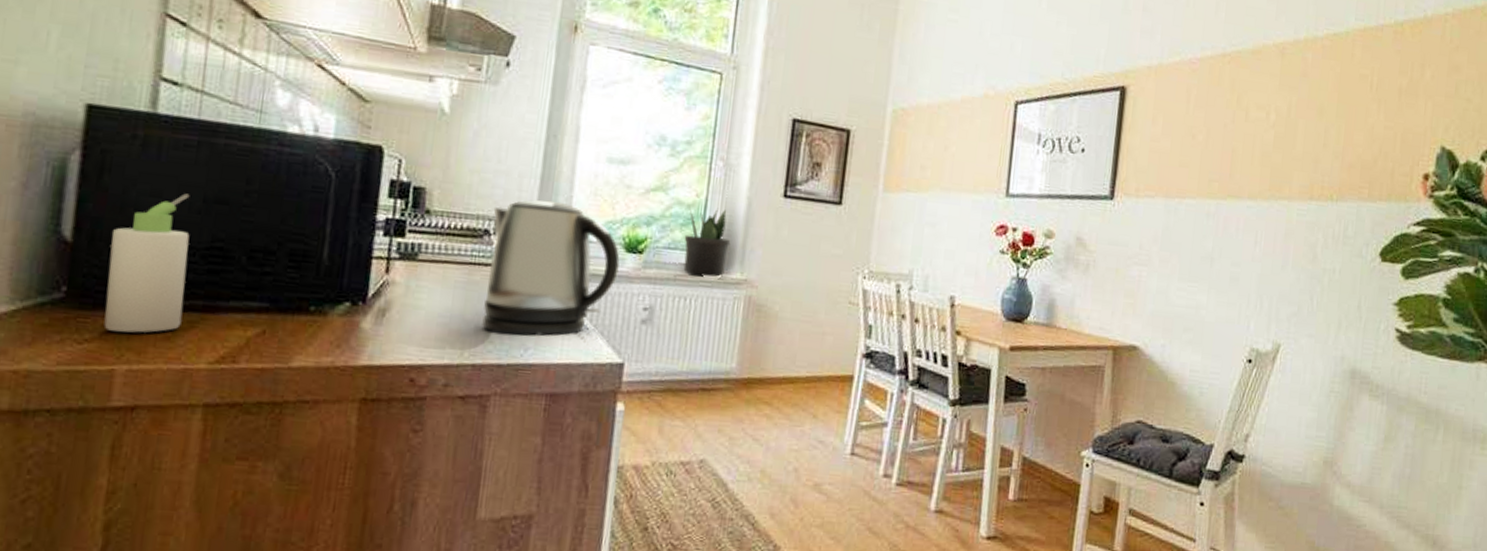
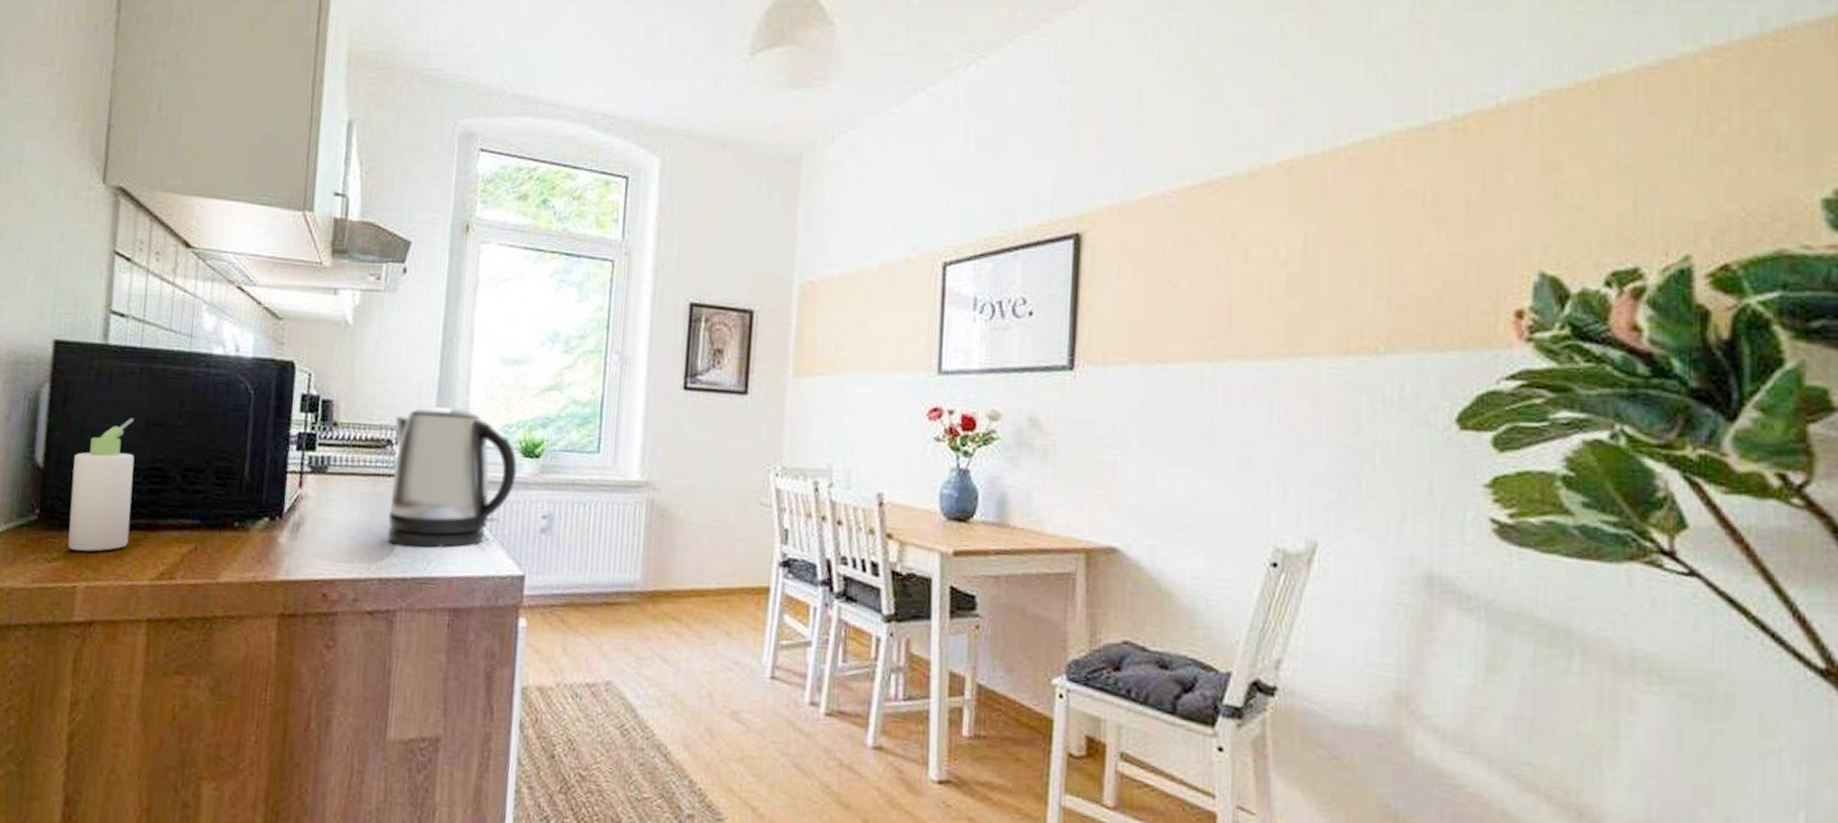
planter: present [683,206,731,278] -> none [581,404,630,481]

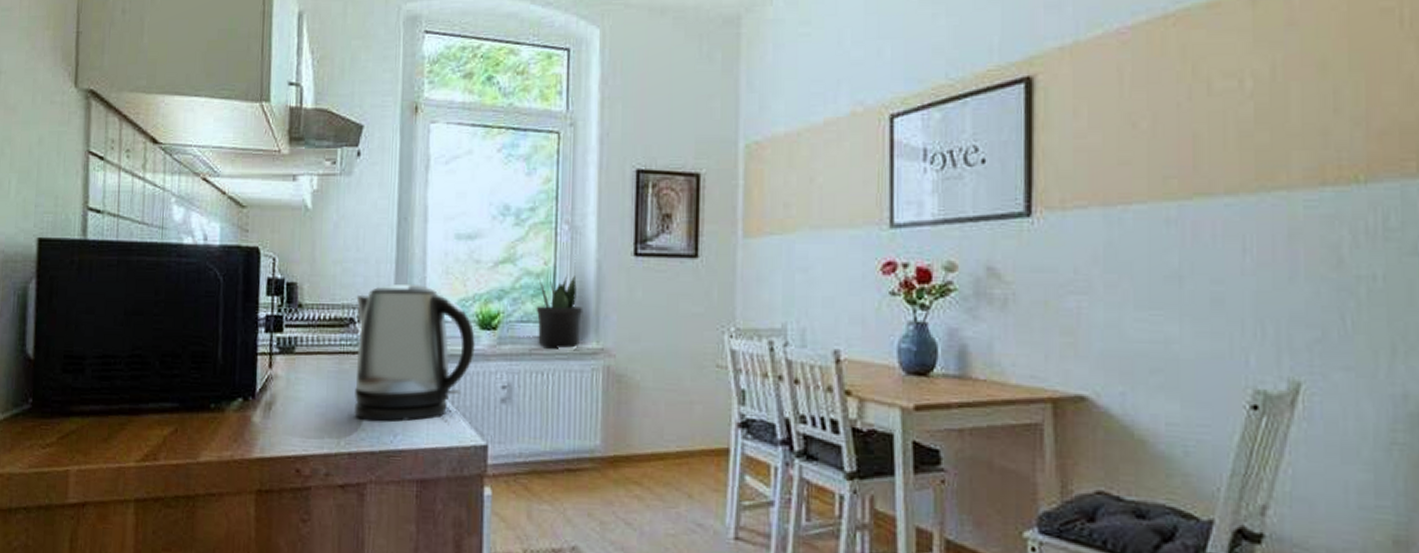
bottle: present [67,418,135,552] -> none [59,308,116,437]
planter: none [581,404,630,481] -> present [536,274,584,349]

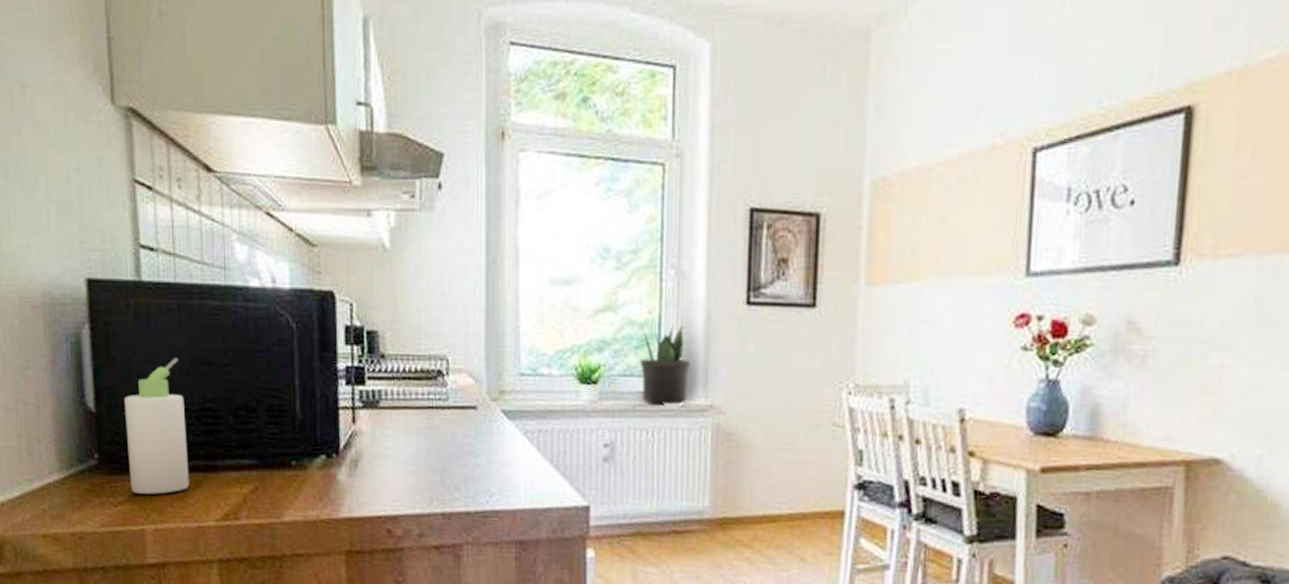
bottle: none [59,308,116,437] -> present [125,357,189,495]
kettle: present [354,283,476,421] -> none [445,332,576,480]

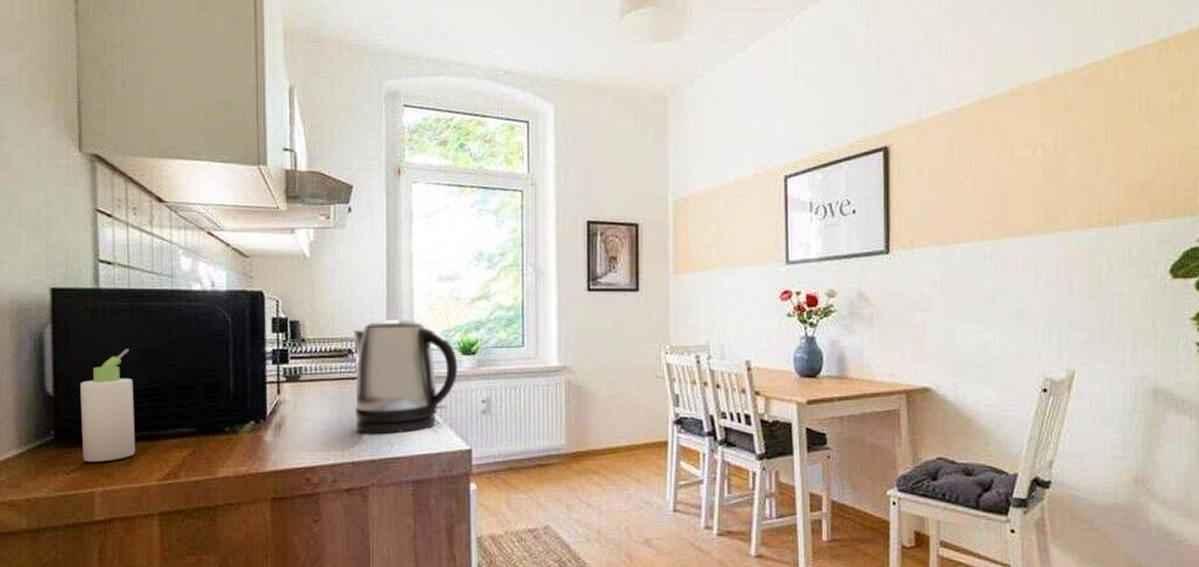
kettle: none [445,332,576,480] -> present [354,319,459,434]
planter: present [639,324,691,406] -> none [508,307,548,368]

